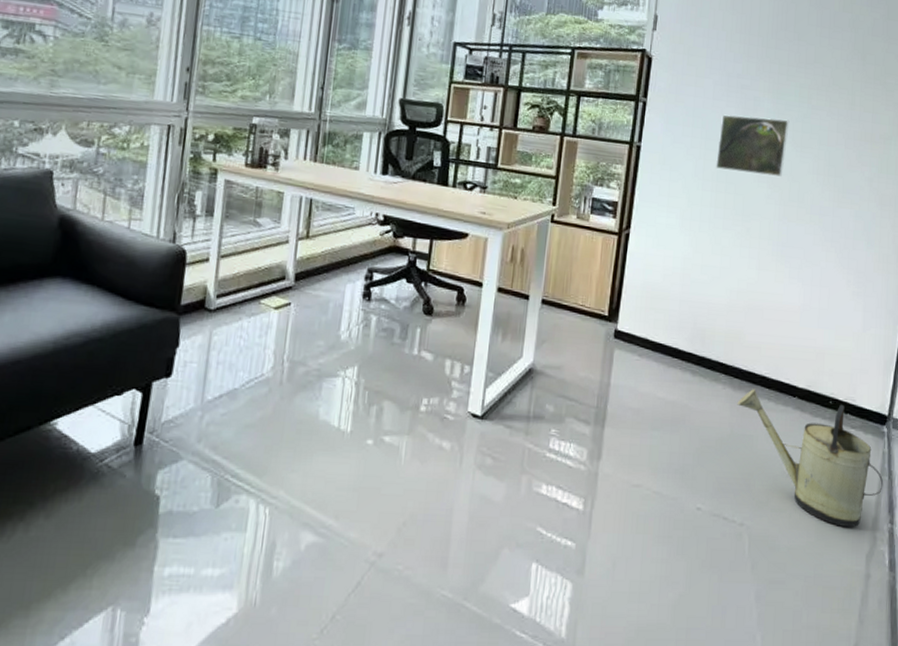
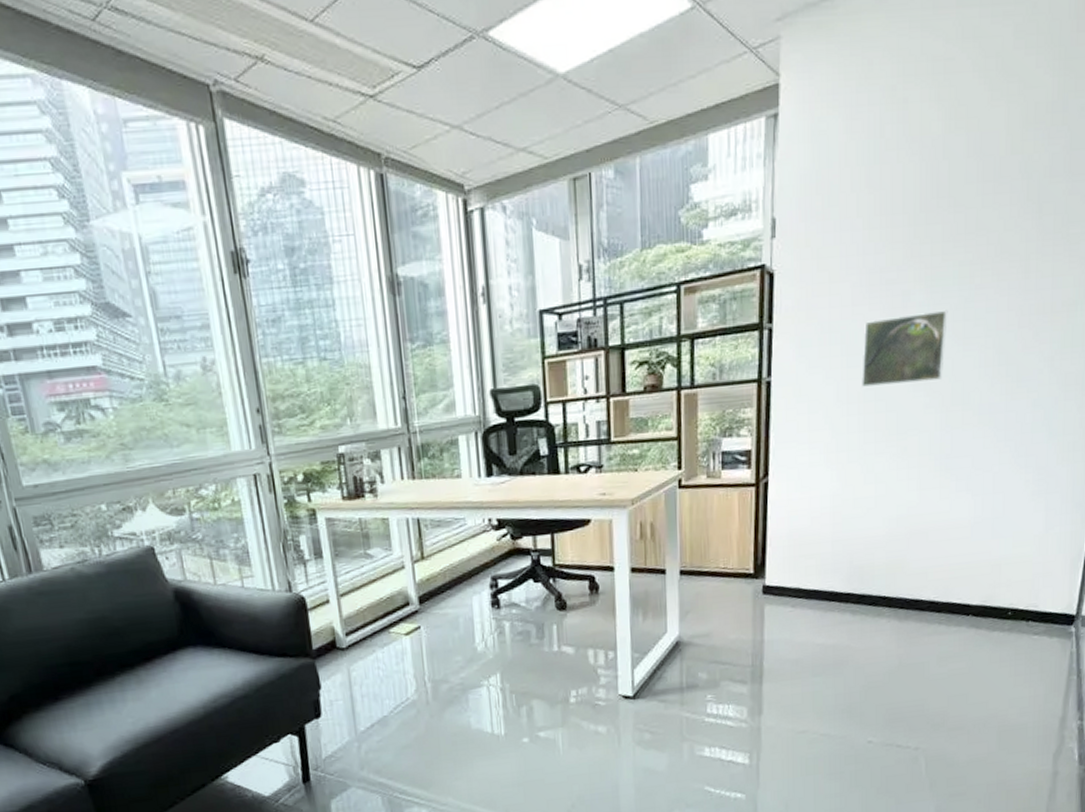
watering can: present [737,389,884,528] -> none [904,612,1072,733]

